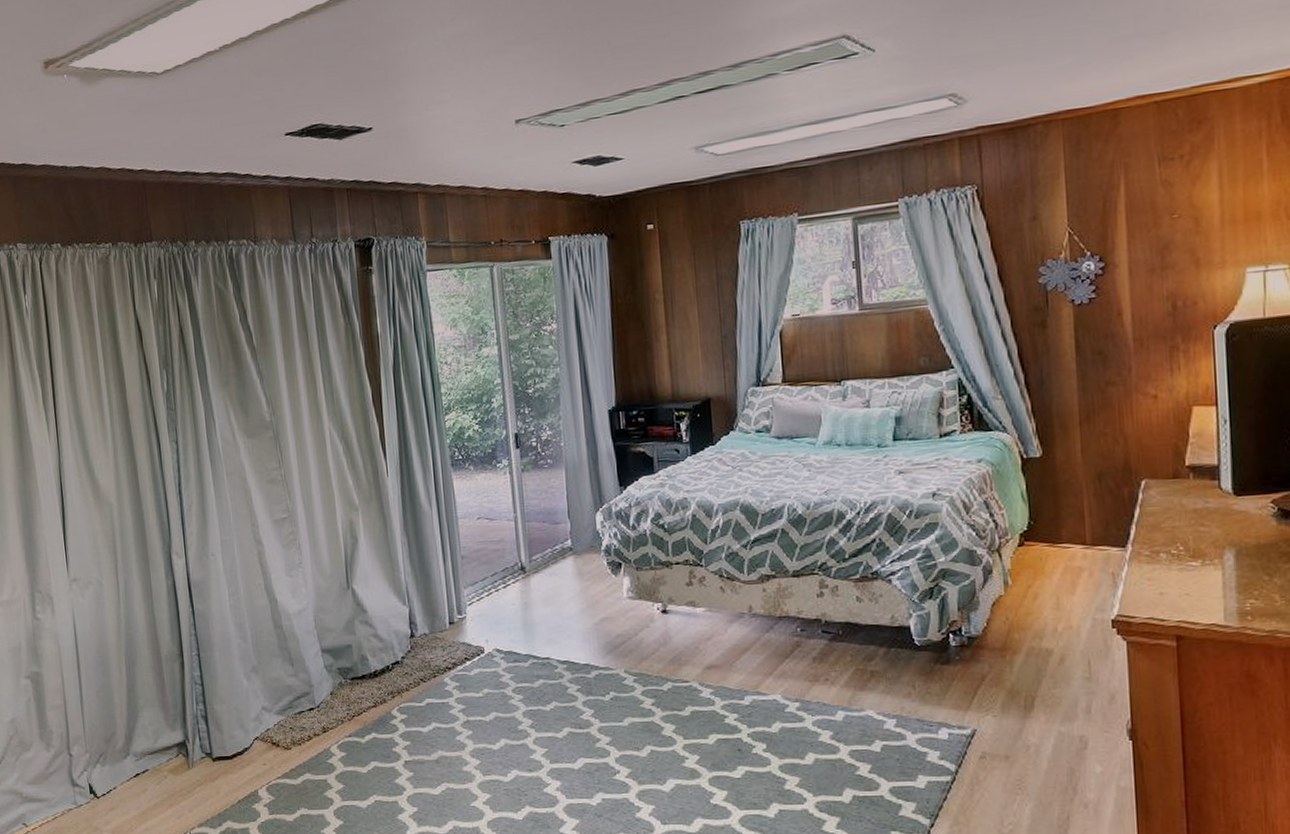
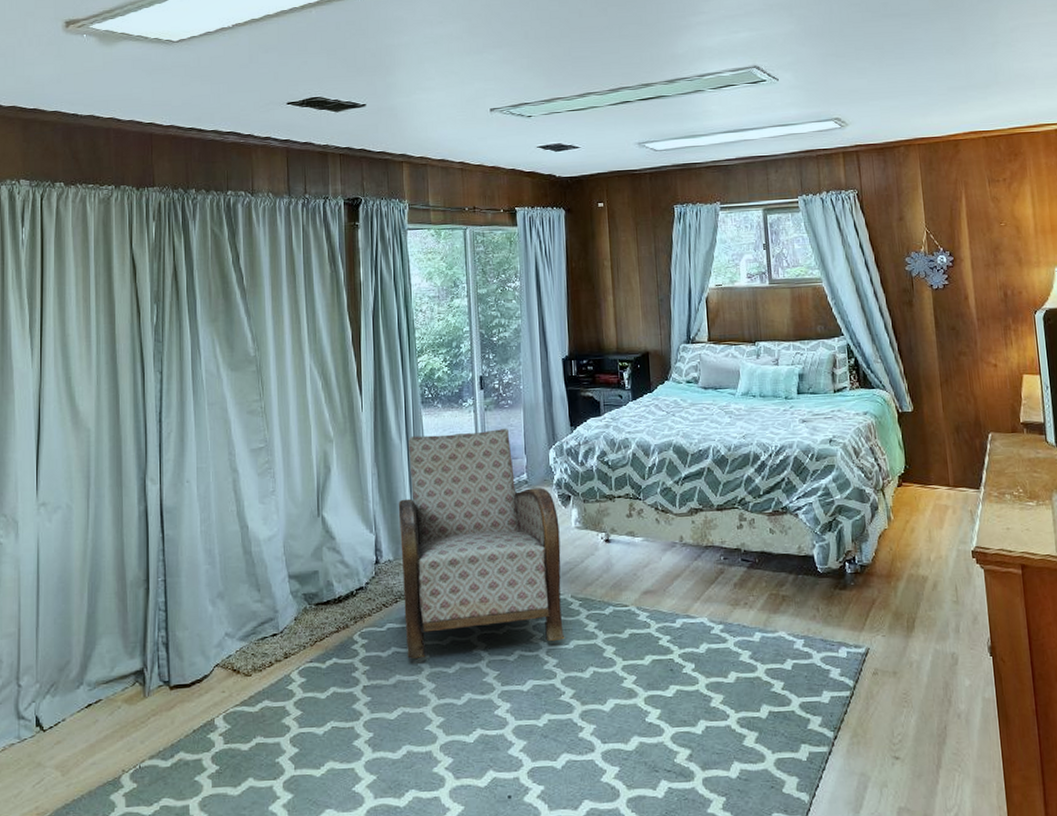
armchair: none [431,491,619,735] -> present [398,429,565,659]

